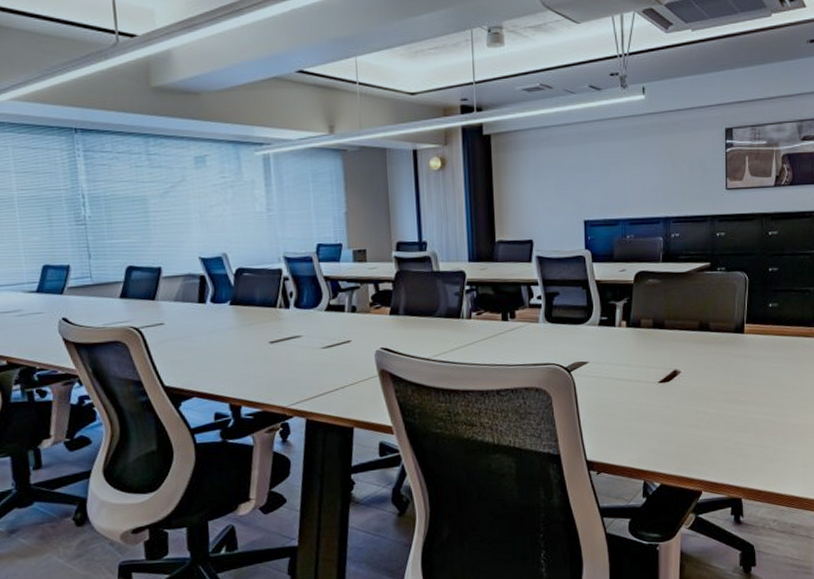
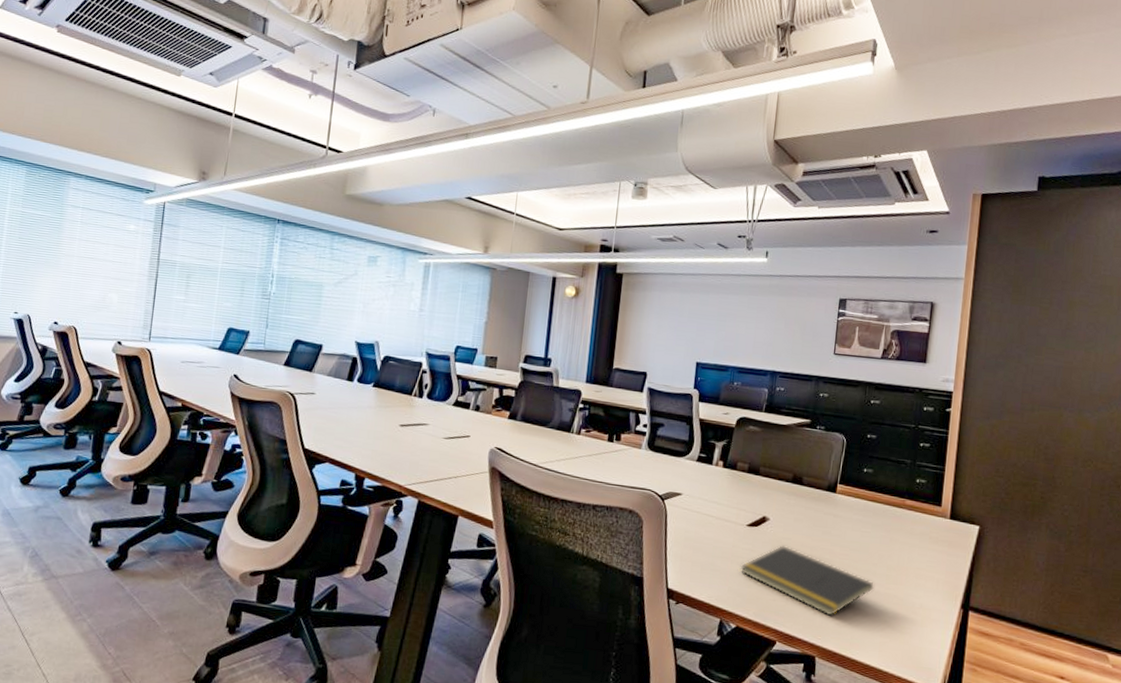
notepad: none [657,395,791,457] -> present [740,544,874,616]

